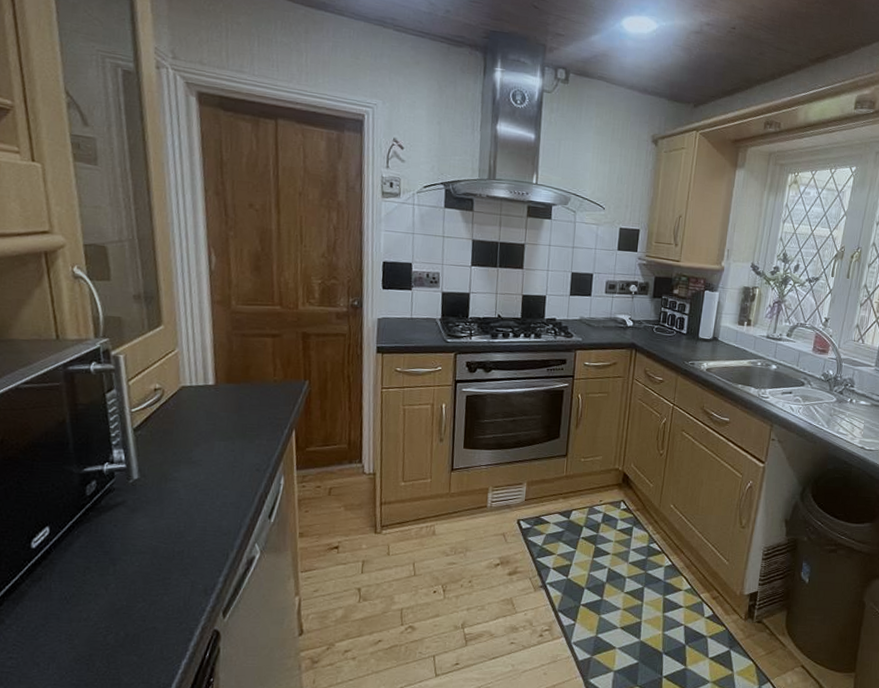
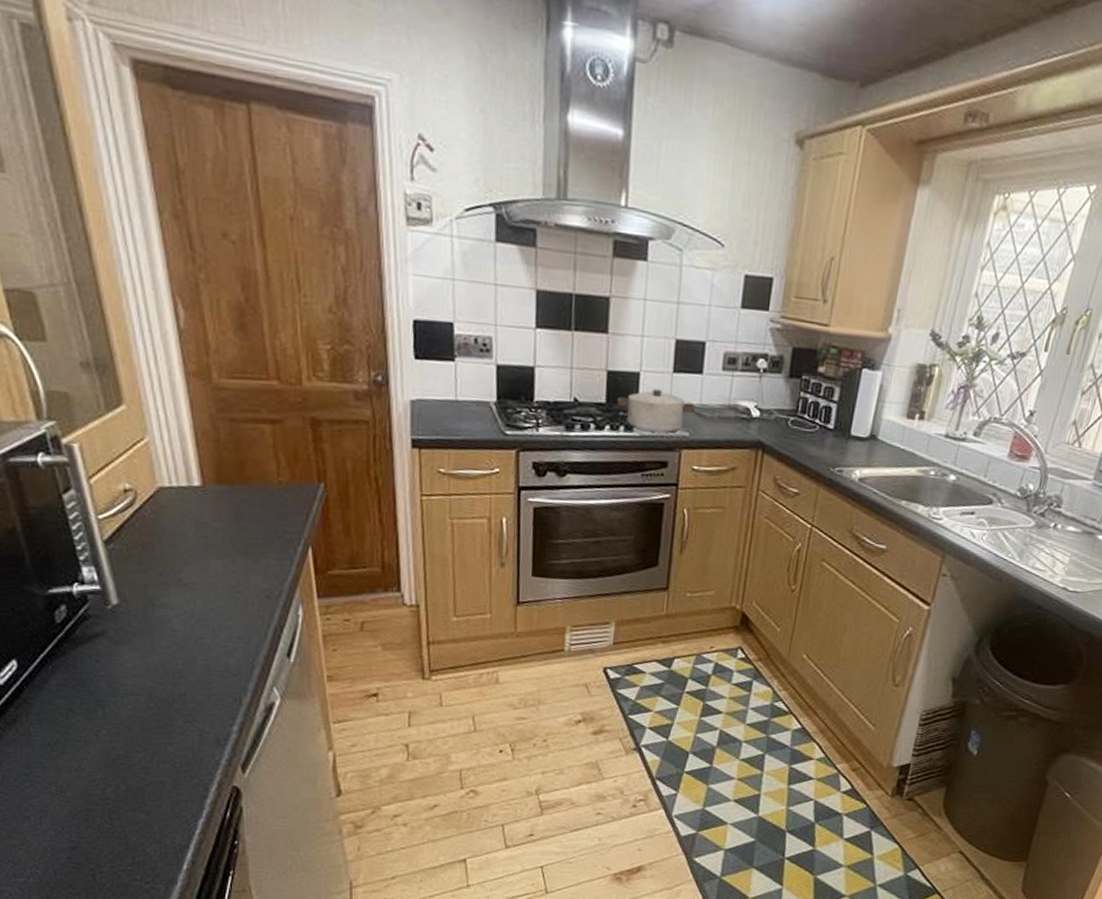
cooking pot: none [529,307,586,339] -> present [616,388,696,434]

